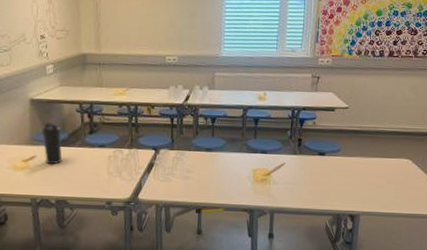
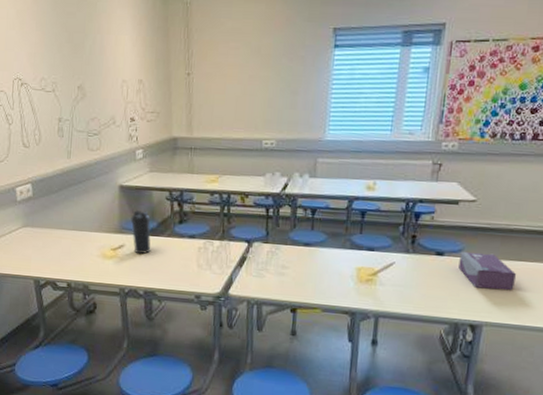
tissue box: none [338,151,383,184] -> present [458,251,516,291]

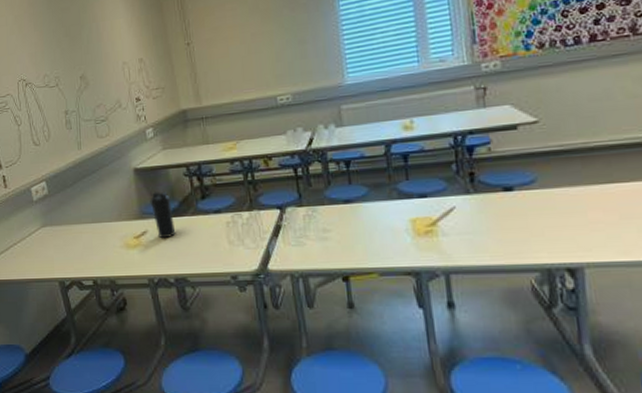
tissue box: present [458,251,516,291] -> none [533,179,613,223]

